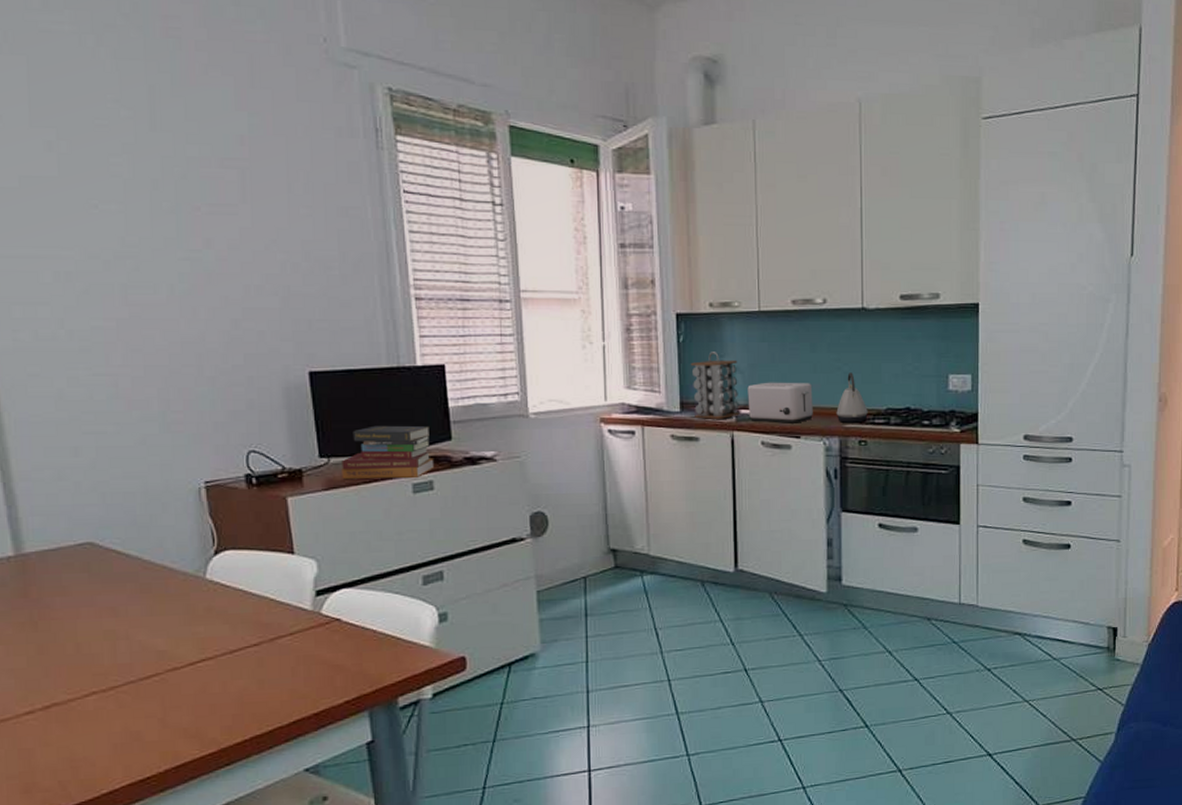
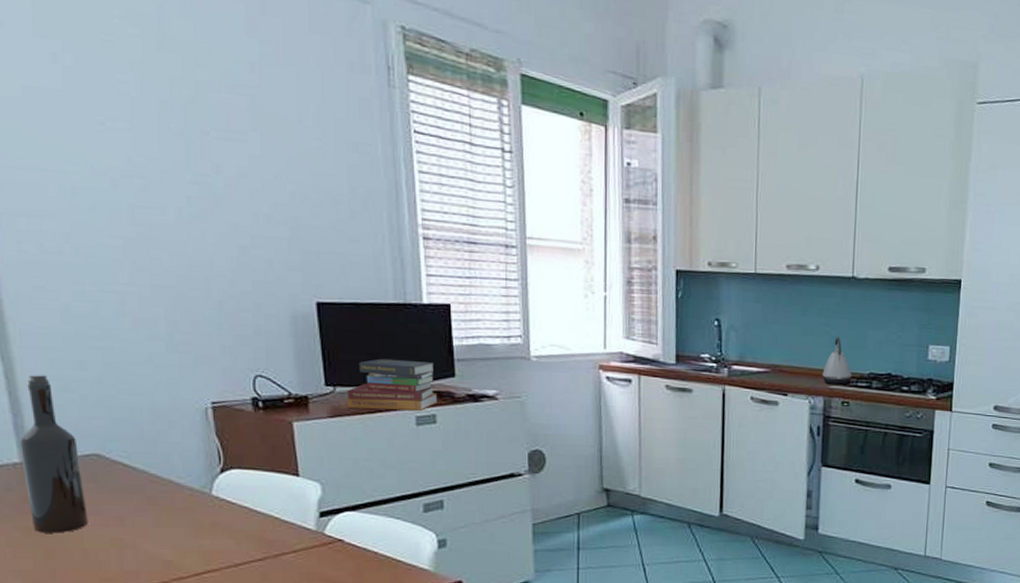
wine bottle: none [13,464,82,628] -> present [18,375,88,533]
spice rack: present [691,352,741,420] -> none [688,309,733,374]
toaster: present [747,382,813,423] -> none [740,341,802,382]

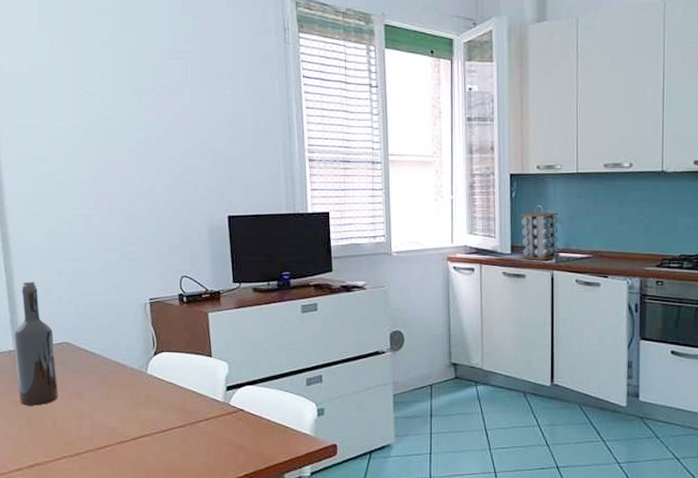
books: present [347,358,438,411] -> none [249,259,319,300]
spice rack: none [688,309,733,374] -> present [521,205,560,261]
kettle: present [822,337,852,386] -> none [638,224,665,267]

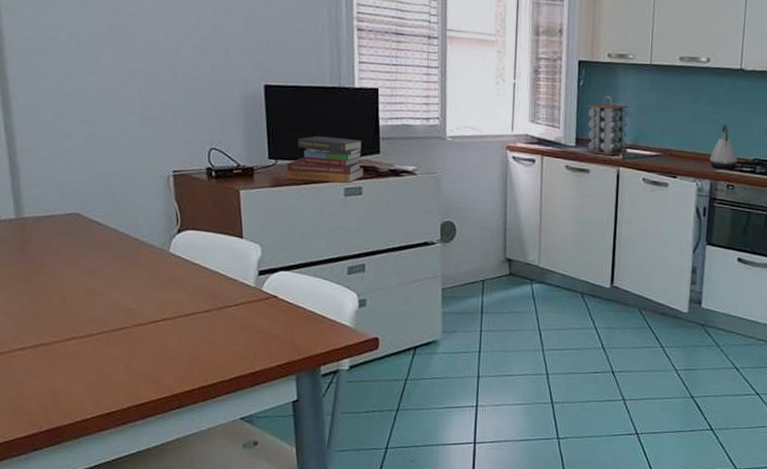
wine bottle: present [13,282,58,406] -> none [15,143,67,281]
books: none [249,259,319,300] -> present [286,135,364,183]
kettle: none [638,224,665,267] -> present [709,124,738,170]

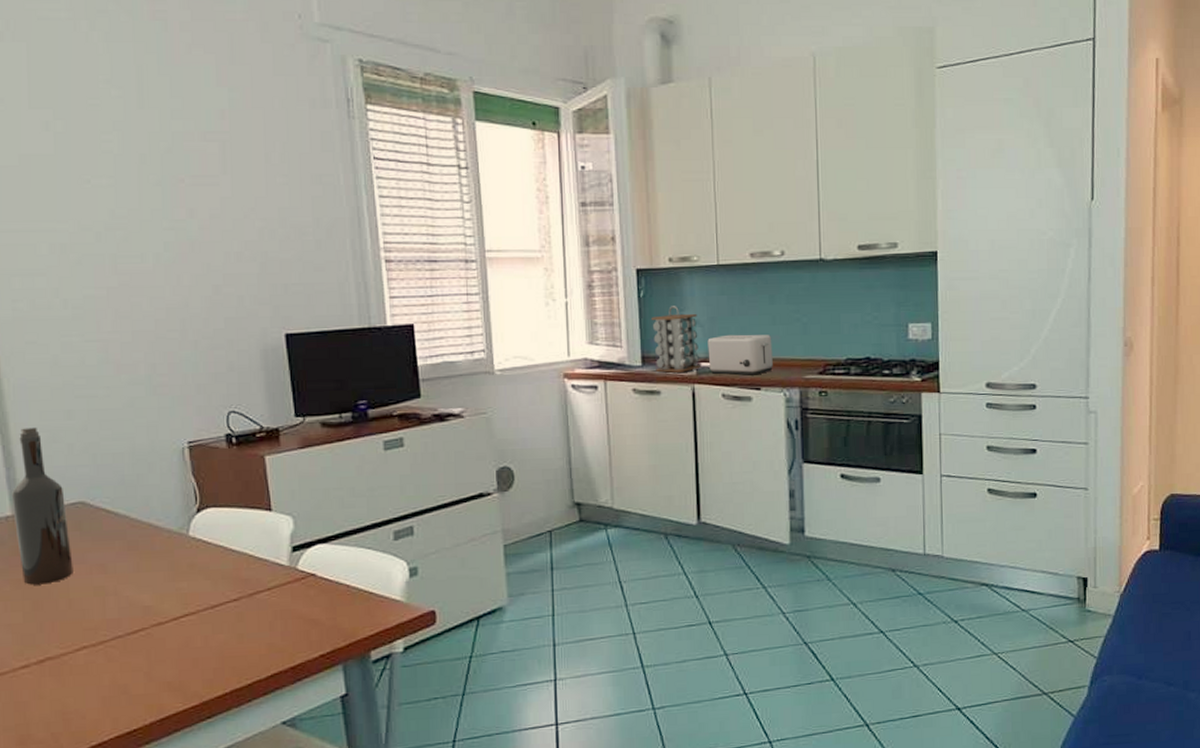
wine bottle: none [15,143,67,281] -> present [11,427,73,585]
books: present [286,135,364,183] -> none [316,384,405,437]
toaster: none [634,127,691,165] -> present [707,334,773,376]
kettle: present [709,124,738,170] -> none [796,323,828,375]

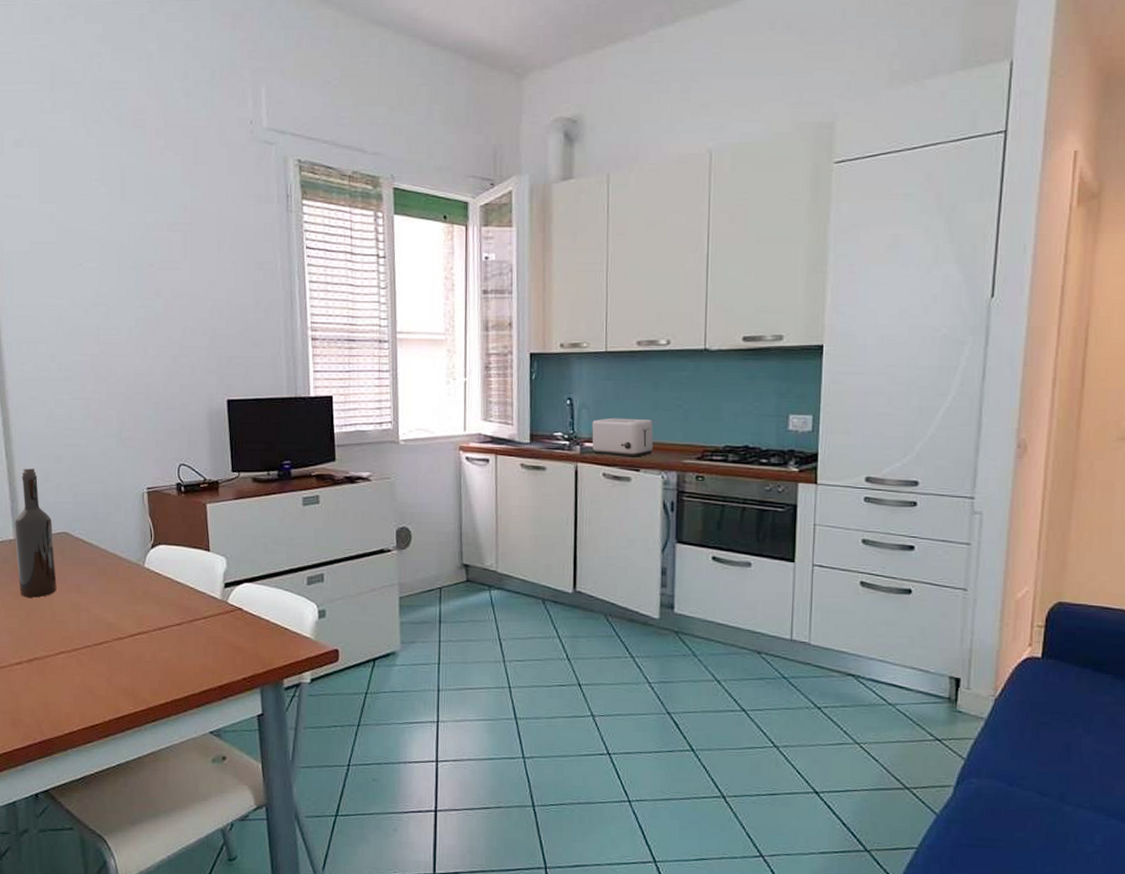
spice rack: present [652,306,702,374] -> none [541,389,585,452]

